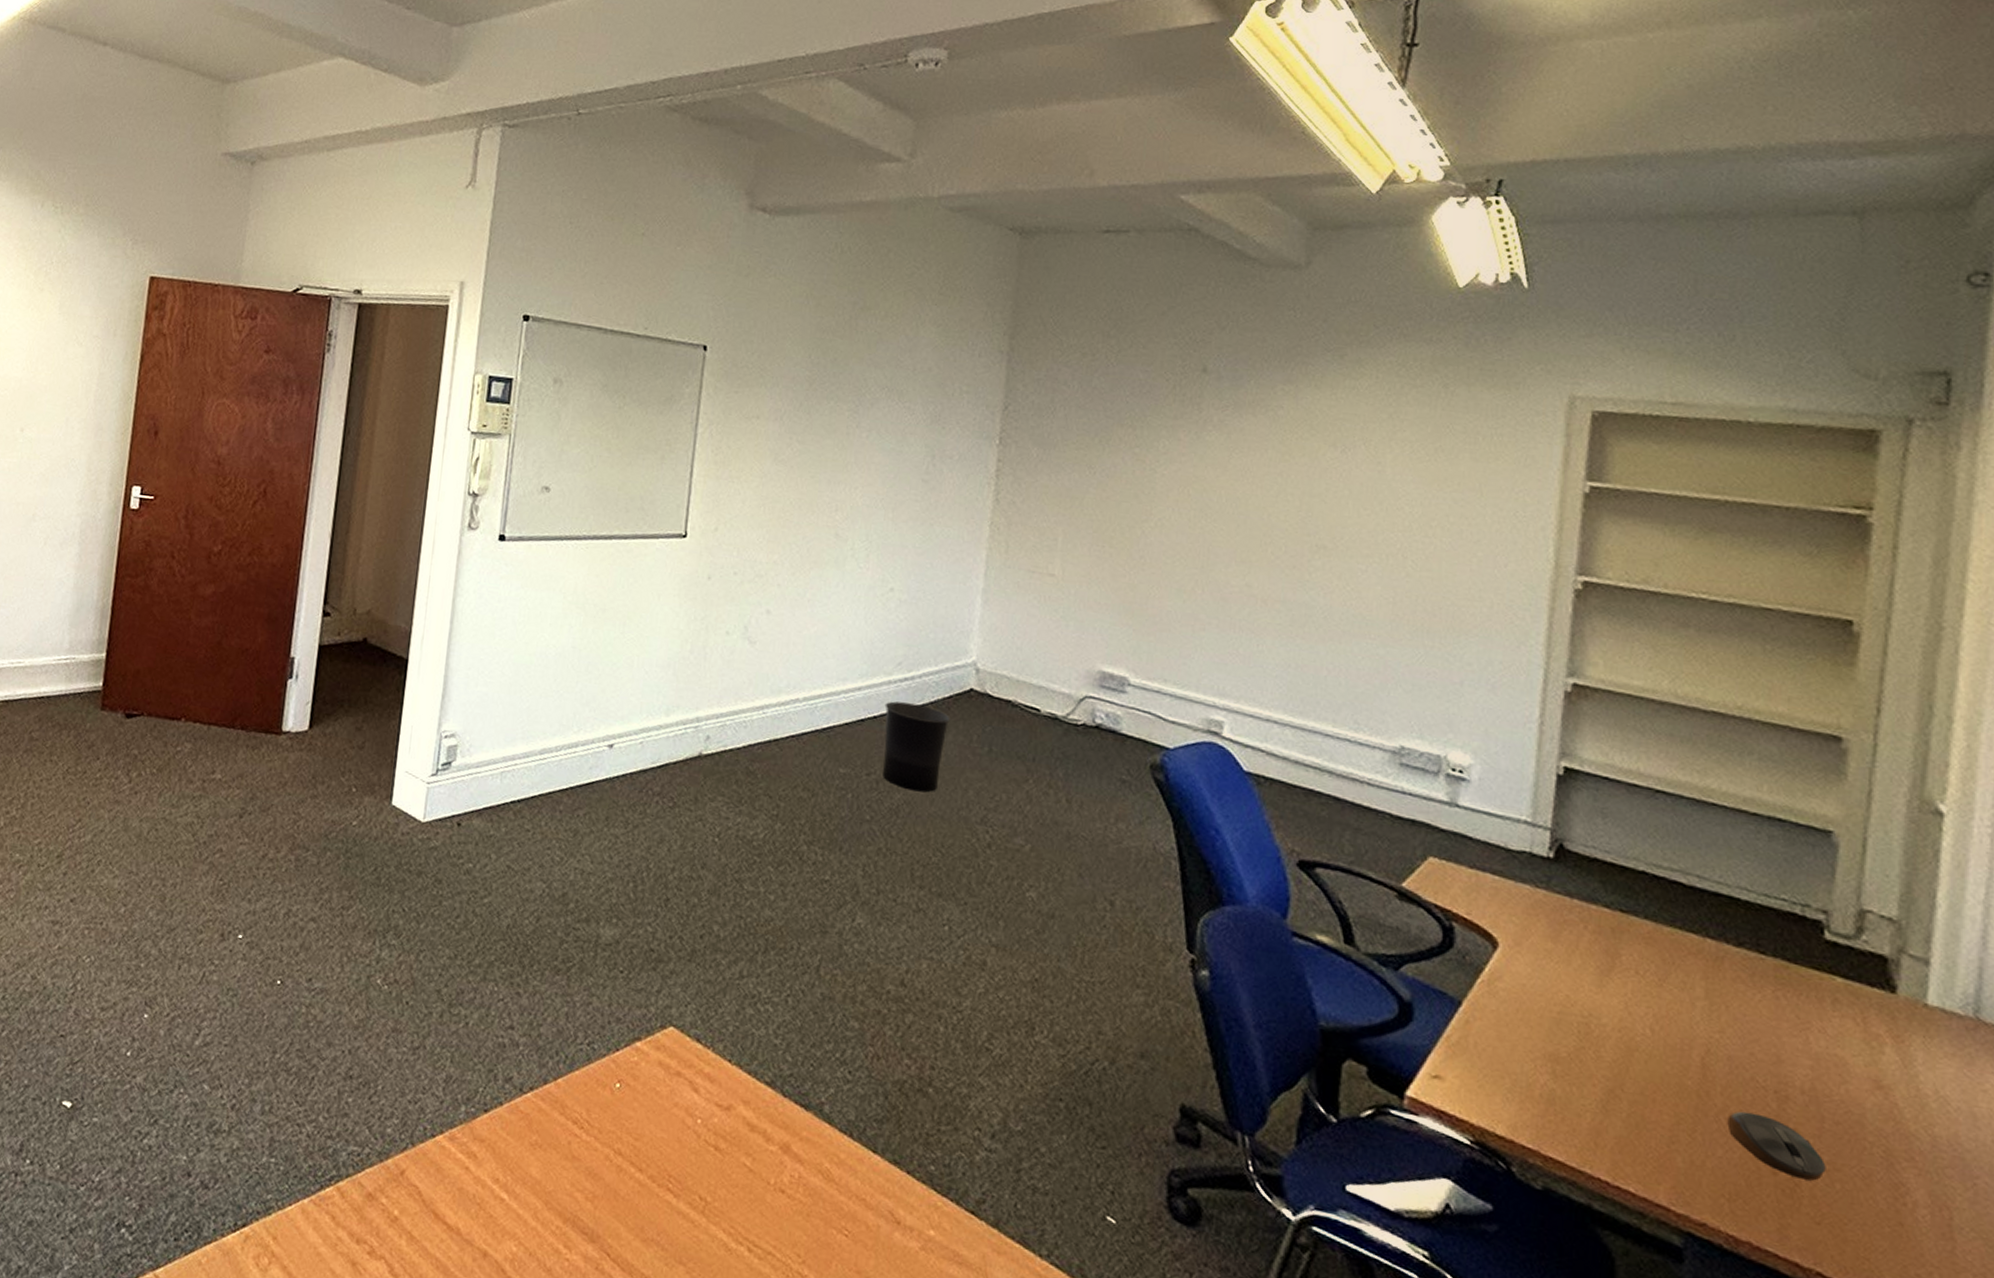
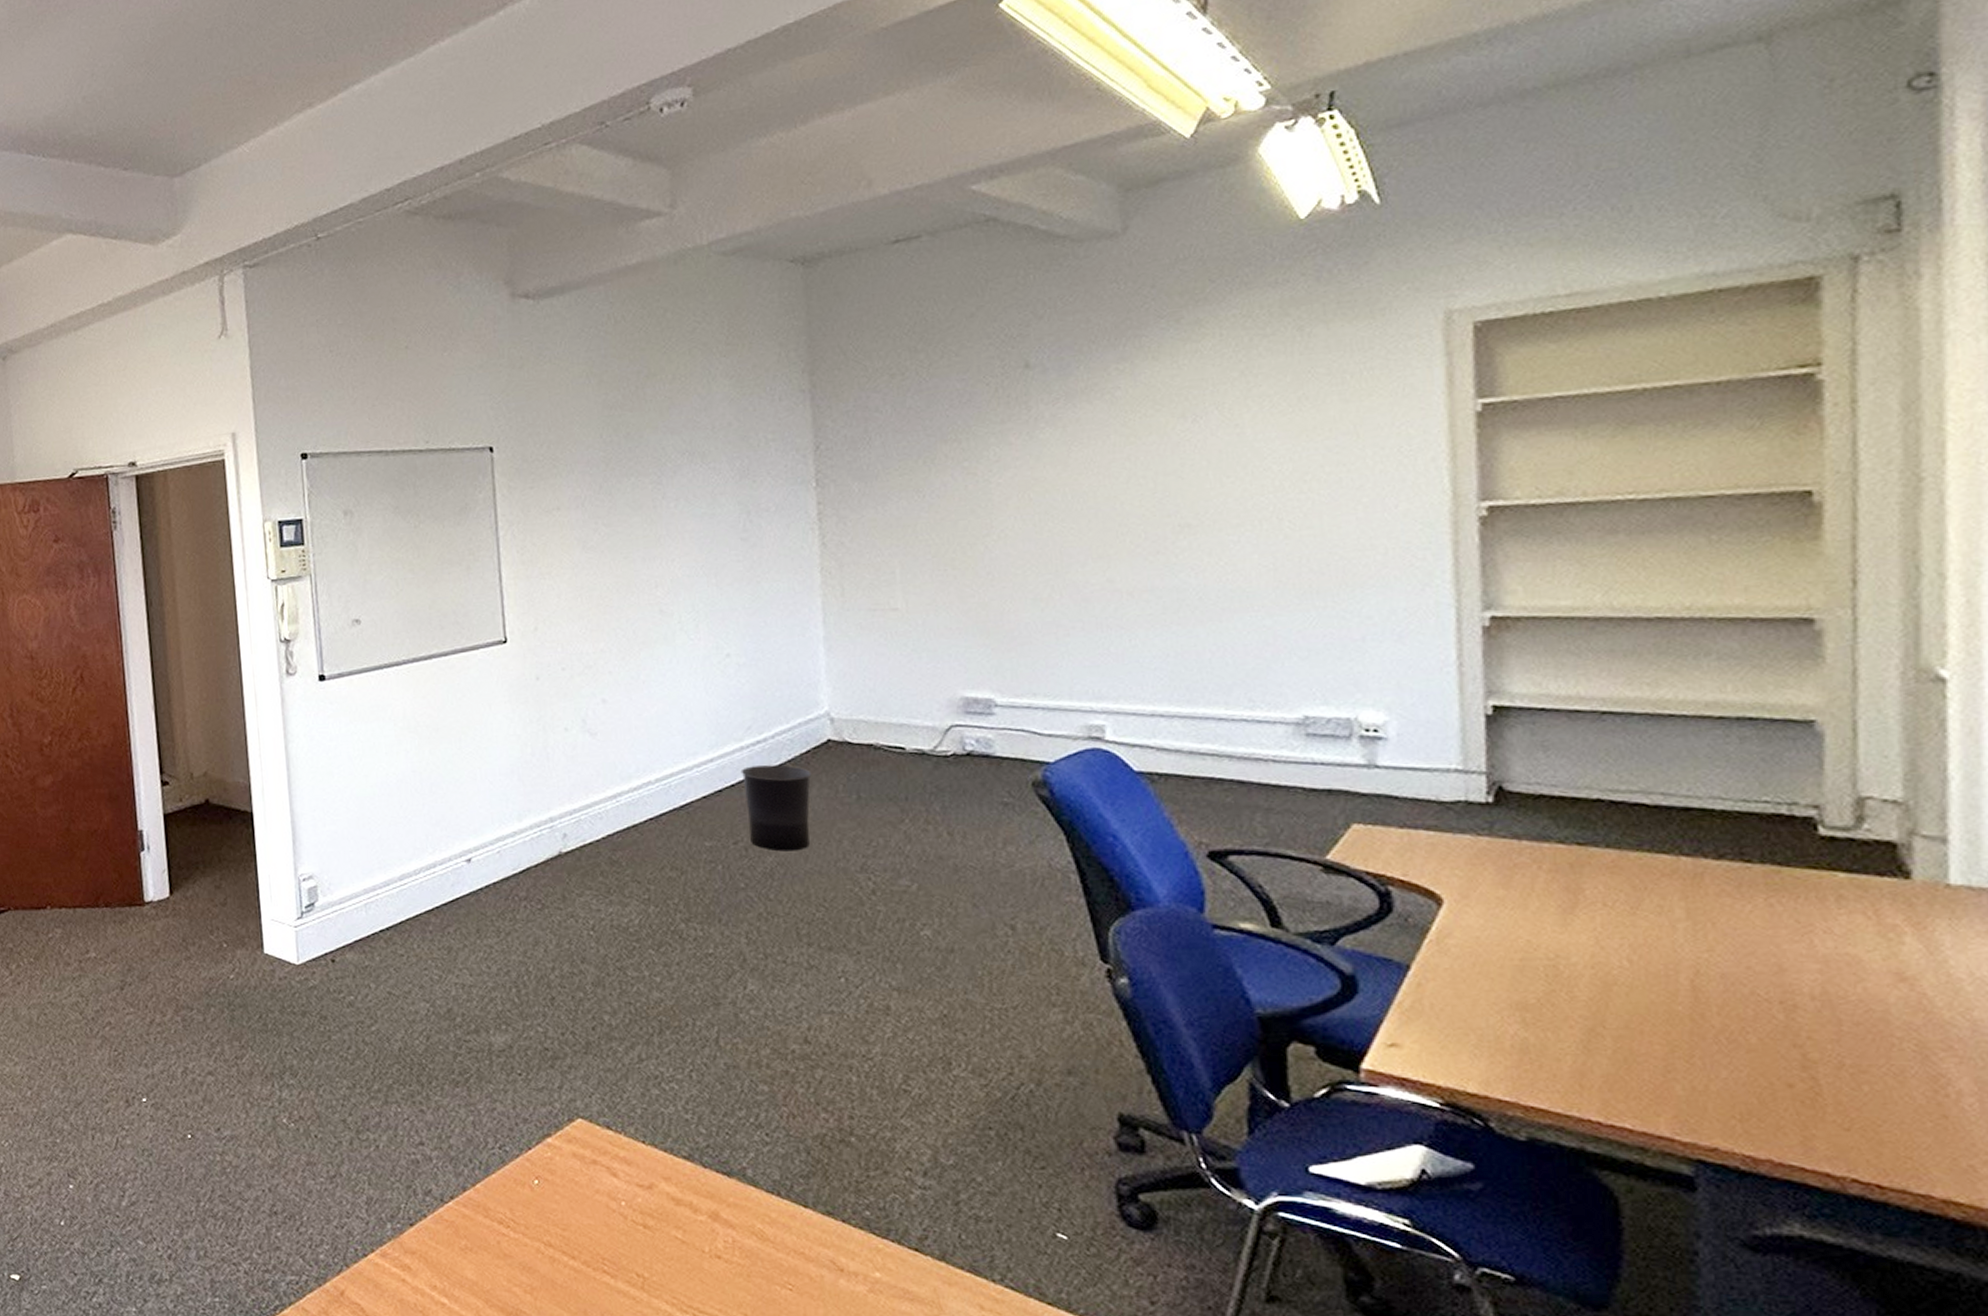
computer mouse: present [1727,1111,1826,1181] -> none [1729,1028,1850,1087]

